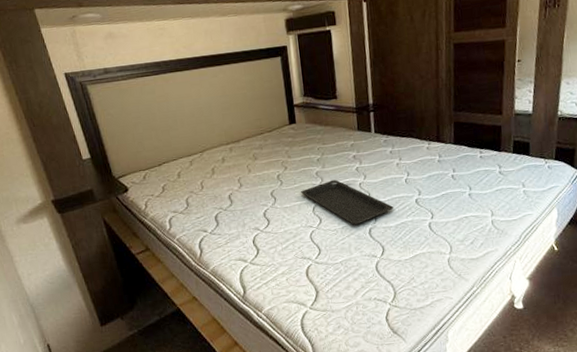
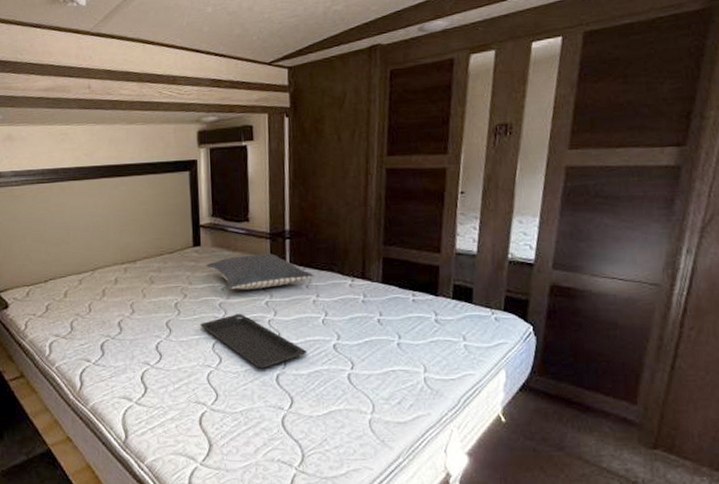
pillow: none [301,125,396,160] -> present [206,253,314,290]

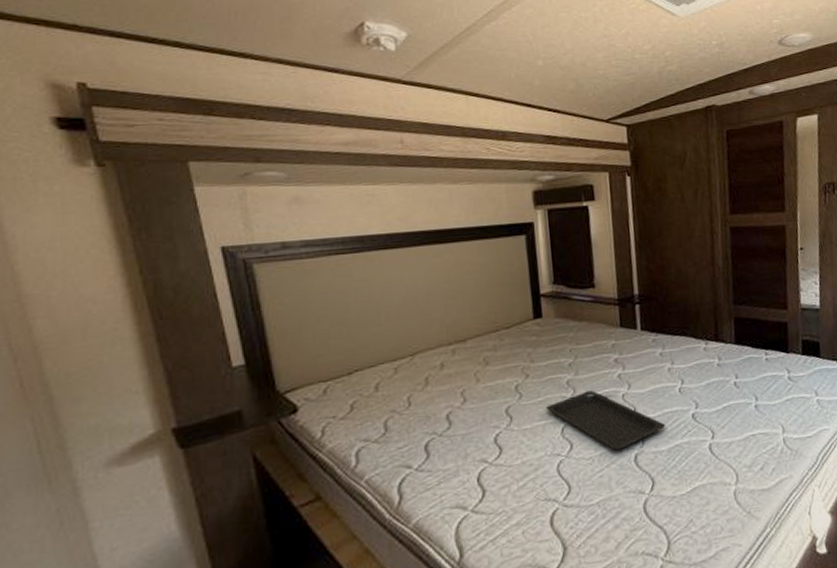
pillow: present [206,253,314,290] -> none [549,321,668,364]

